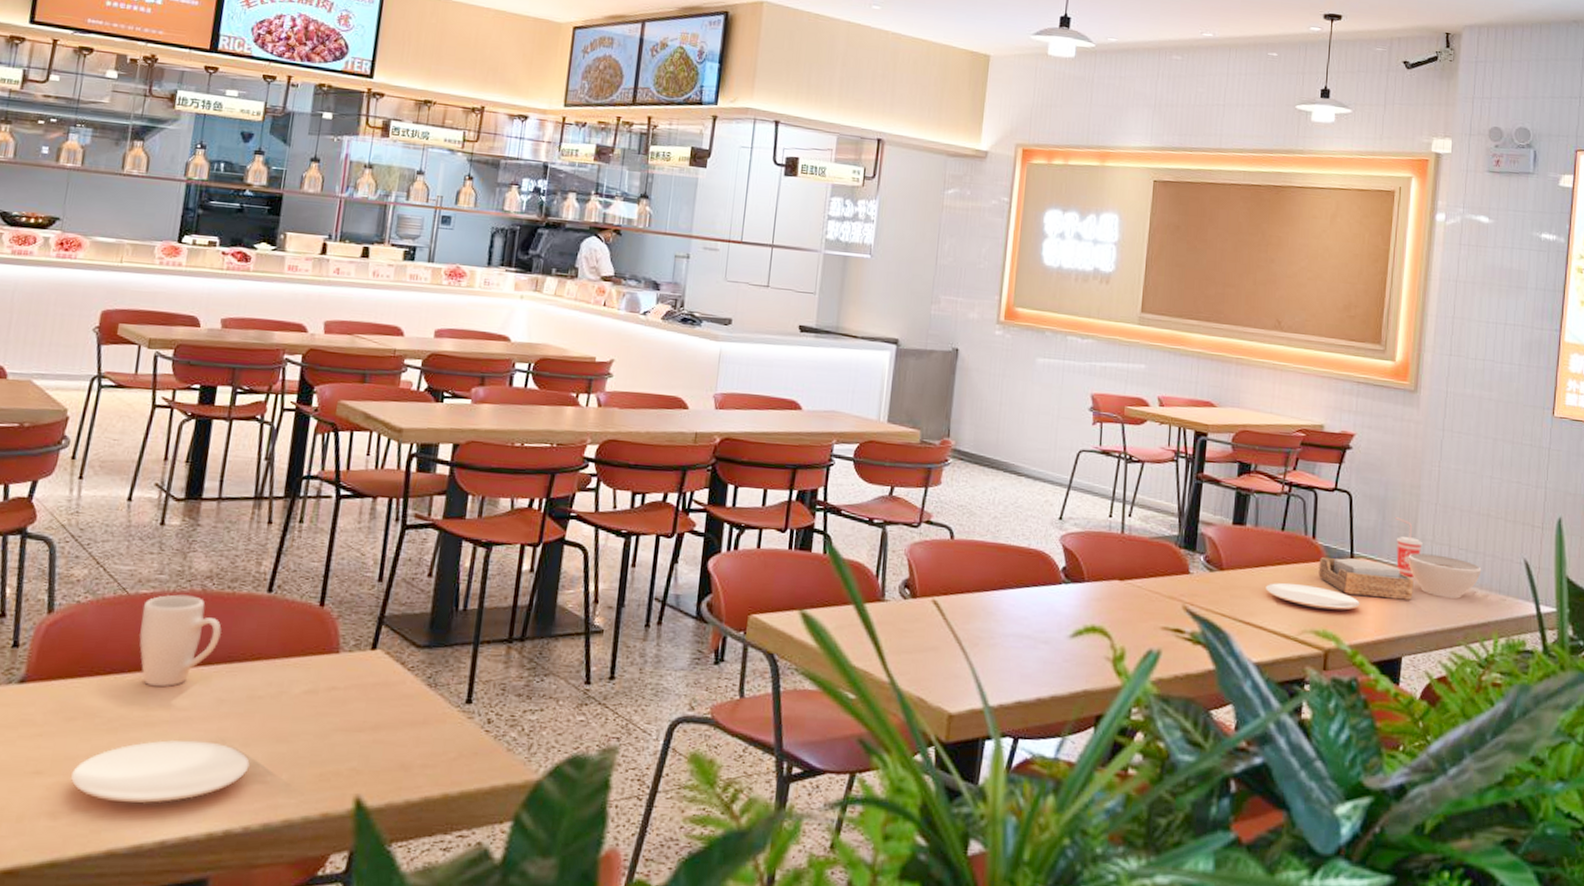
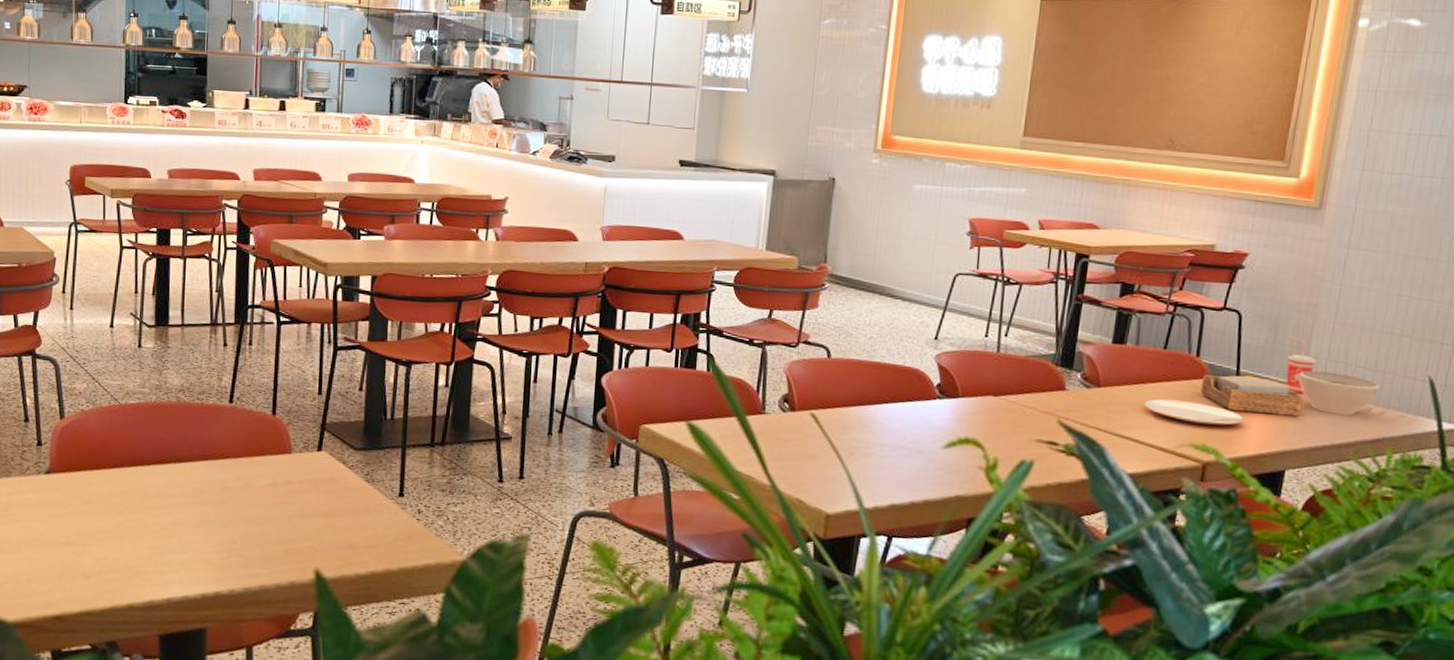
plate: present [69,739,250,804] -> none [93,520,229,570]
mug: present [139,594,222,687] -> none [132,404,197,479]

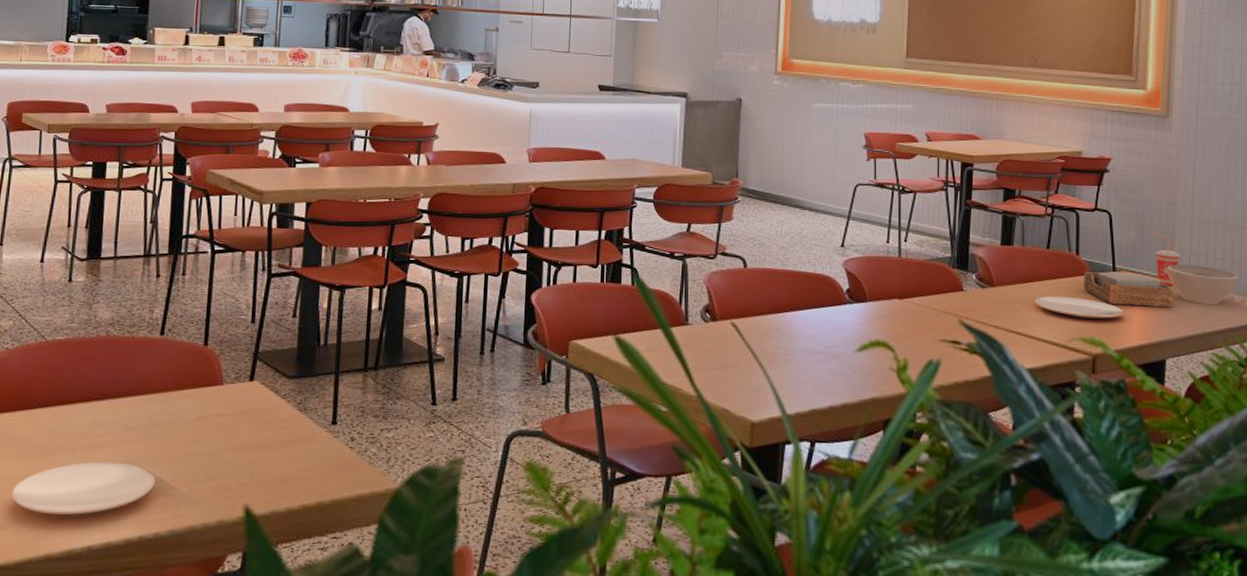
plate: none [93,520,229,570] -> present [11,461,156,516]

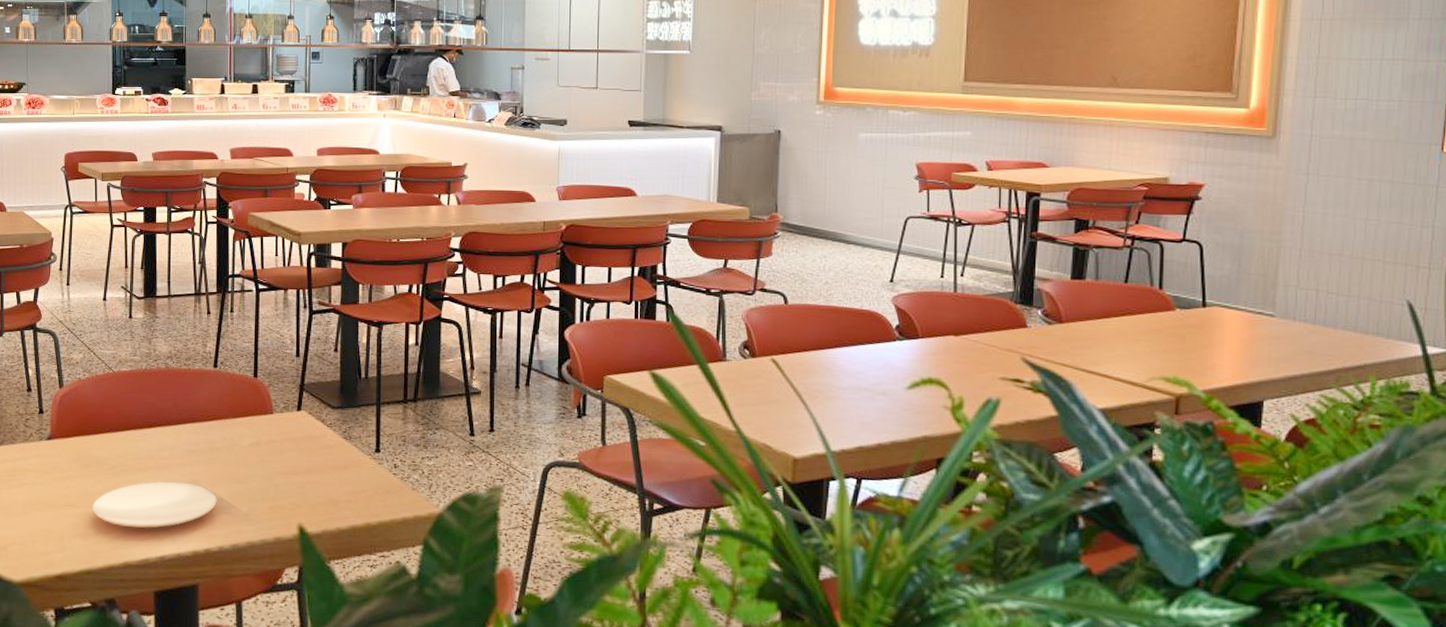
plate: present [1034,295,1124,319] -> none [1109,332,1214,357]
napkin holder: present [1083,271,1174,309] -> none [1167,306,1276,347]
beverage cup: present [1152,231,1181,287] -> none [1251,263,1285,323]
soup bowl: present [1167,264,1238,305] -> none [1268,299,1356,342]

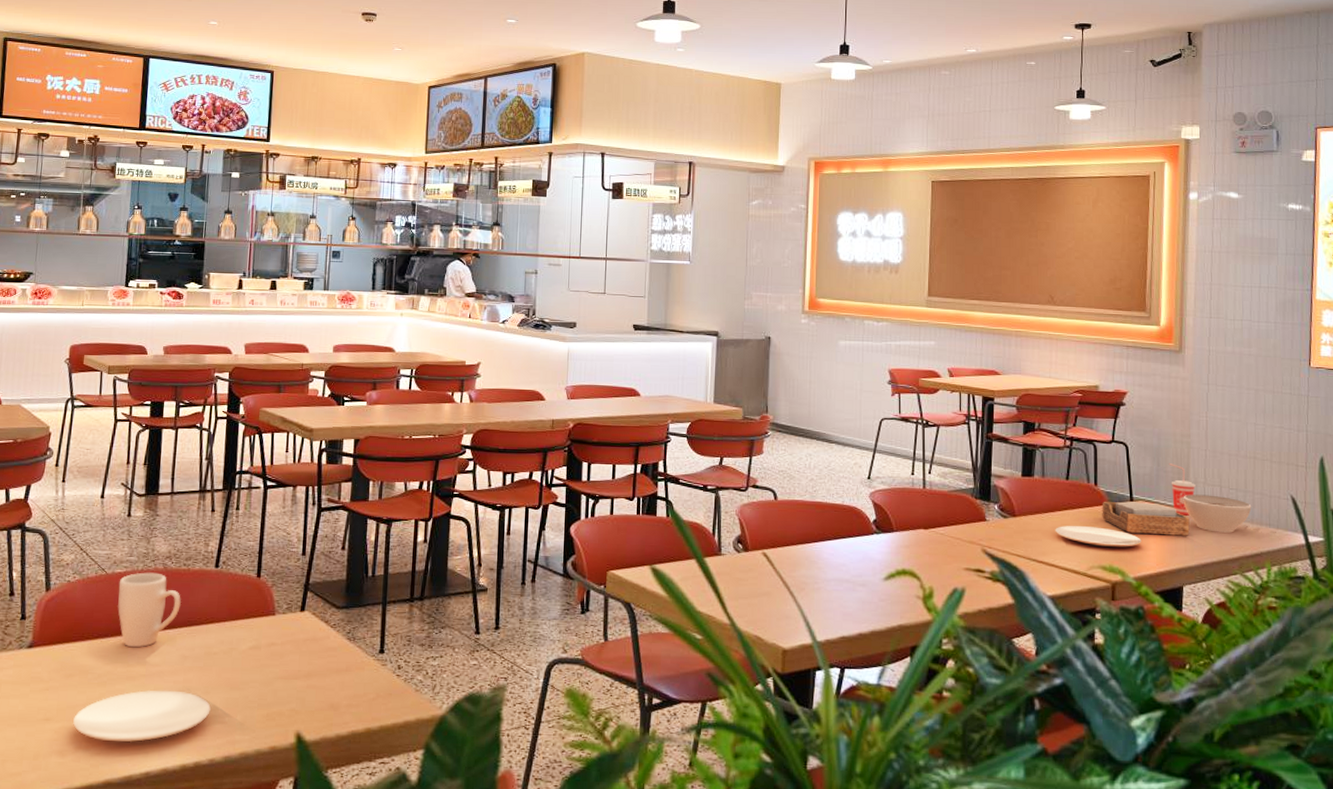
mug: none [125,371,185,442] -> present [117,572,182,648]
plate: none [1109,332,1214,357] -> present [1055,525,1142,547]
napkin holder: none [1167,306,1276,347] -> present [1102,501,1190,537]
beverage cup: none [1251,263,1285,323] -> present [1168,462,1196,516]
soup bowl: none [1268,299,1356,342] -> present [1183,494,1252,533]

